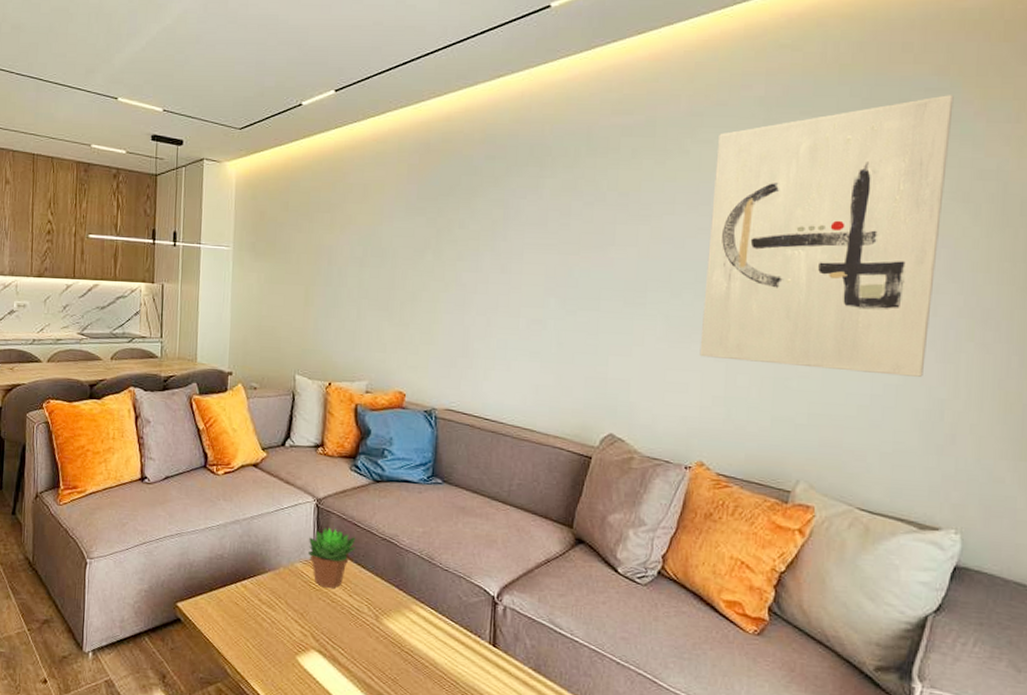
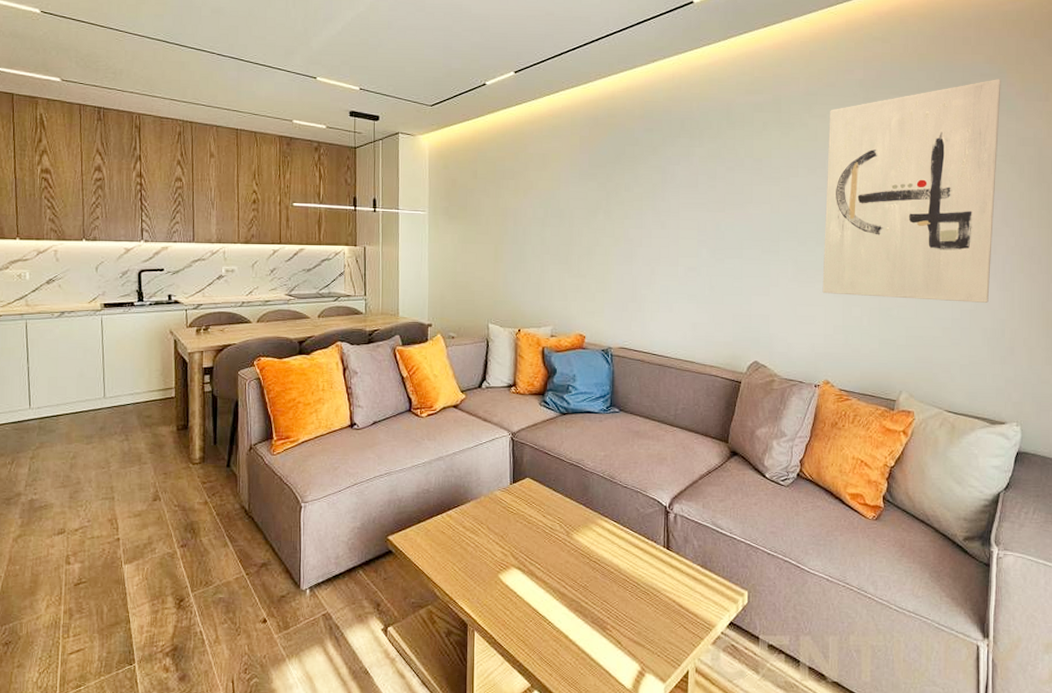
succulent plant: present [308,528,357,588] -> none [506,458,548,511]

